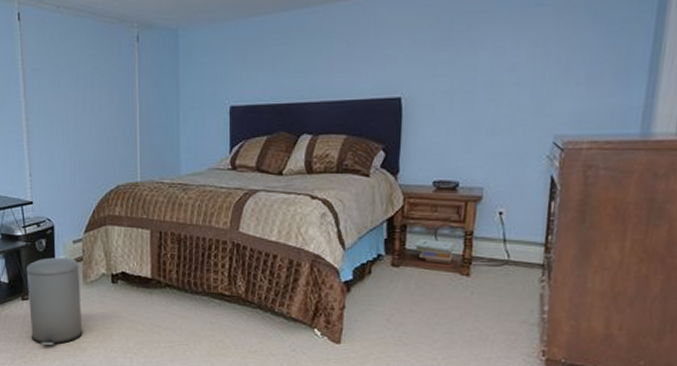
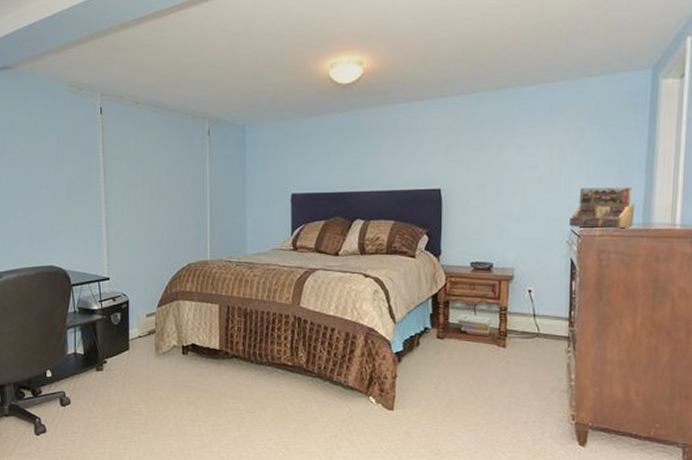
pedal bin: present [27,257,83,346] -> none [102,330,154,415]
jewelry box: none [551,91,633,141] -> present [569,187,635,229]

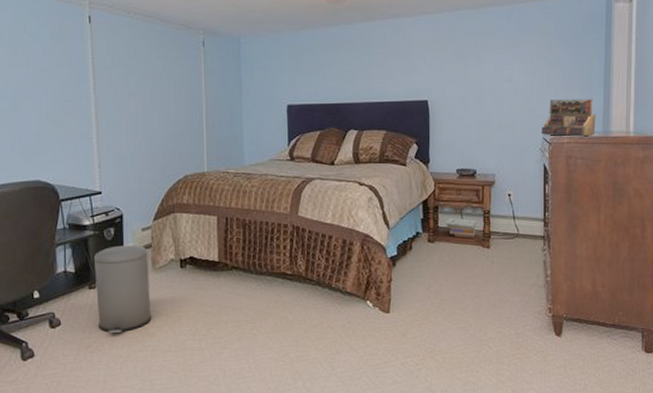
pedal bin: none [102,330,154,415] -> present [94,245,152,334]

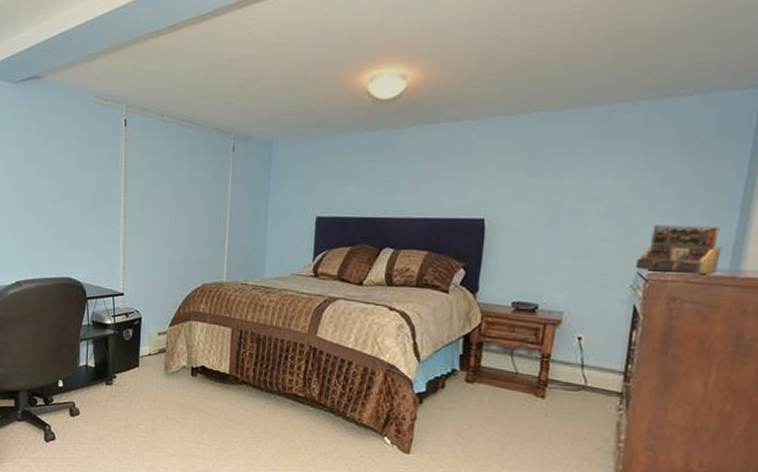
pedal bin: present [94,245,152,334] -> none [112,346,162,431]
books: present [445,217,477,239] -> none [489,357,531,384]

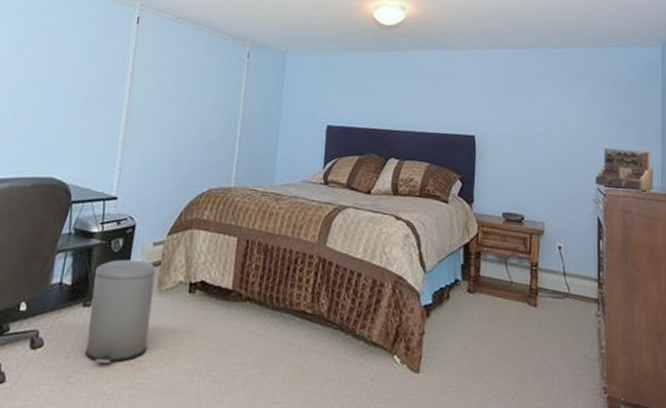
pedal bin: none [112,346,162,431] -> present [85,259,156,364]

